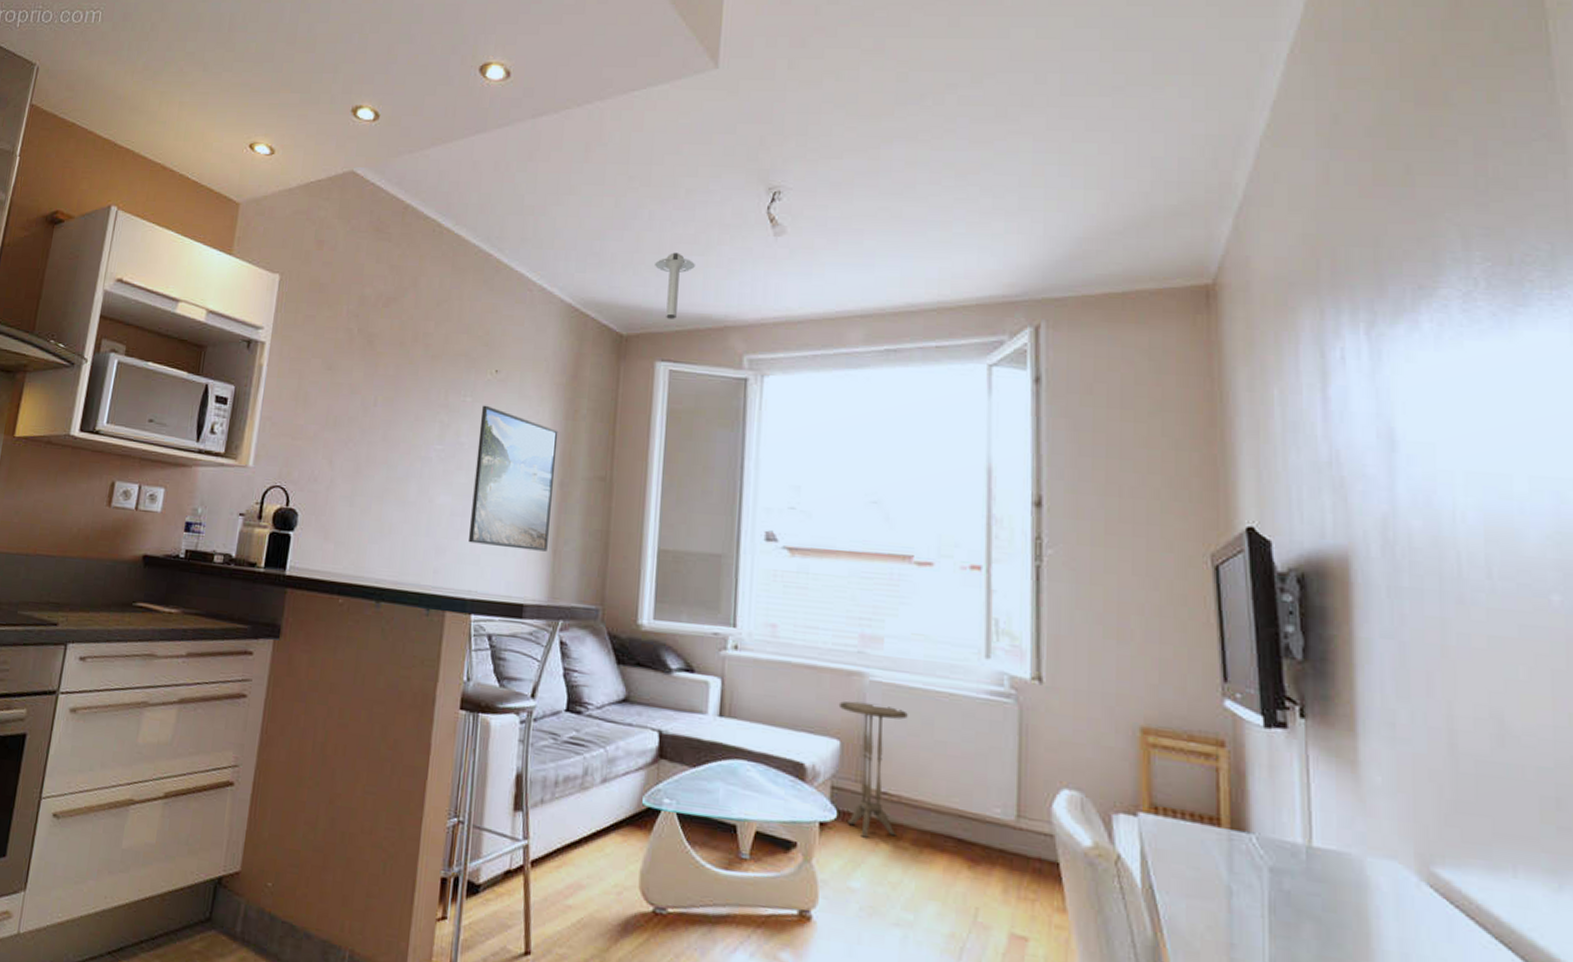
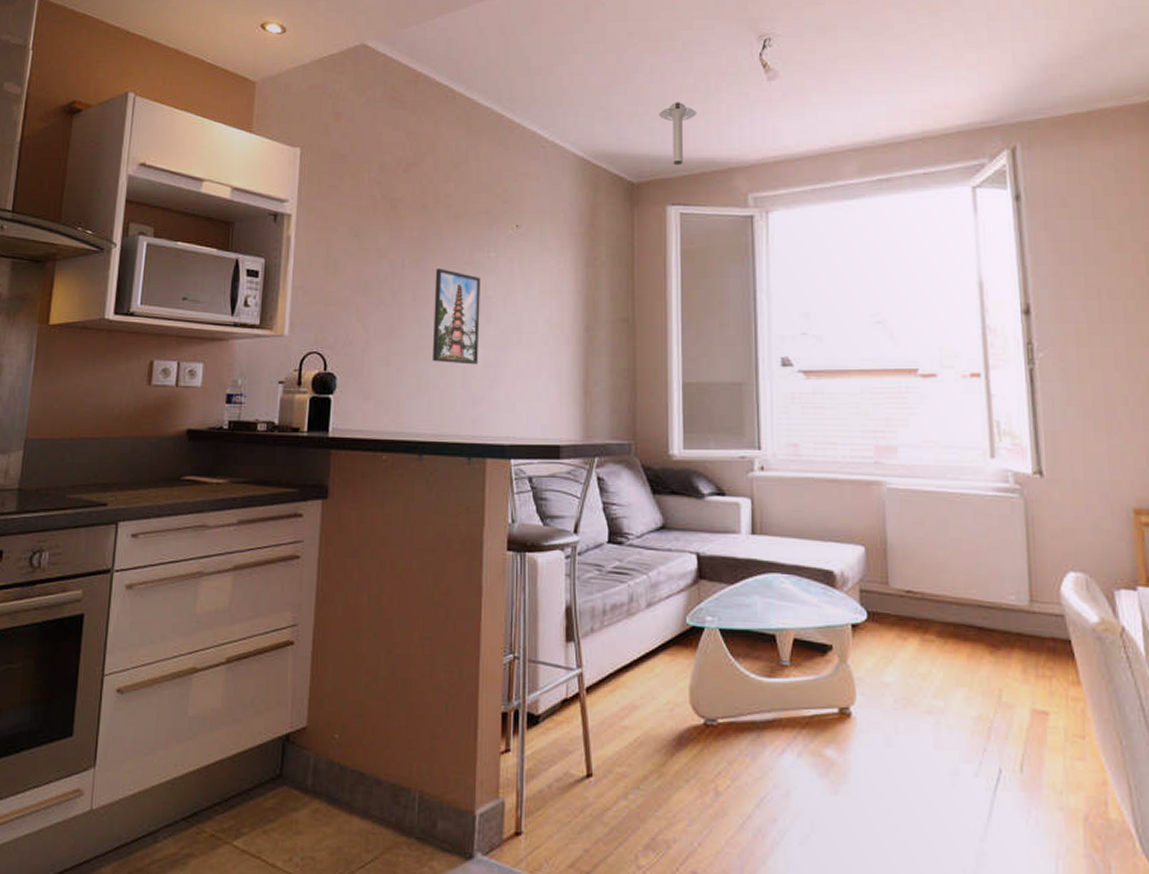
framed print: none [397,409,454,513] -> present [432,269,481,365]
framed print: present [469,405,558,552] -> none [503,259,580,394]
side table: present [838,701,908,839] -> none [860,509,924,636]

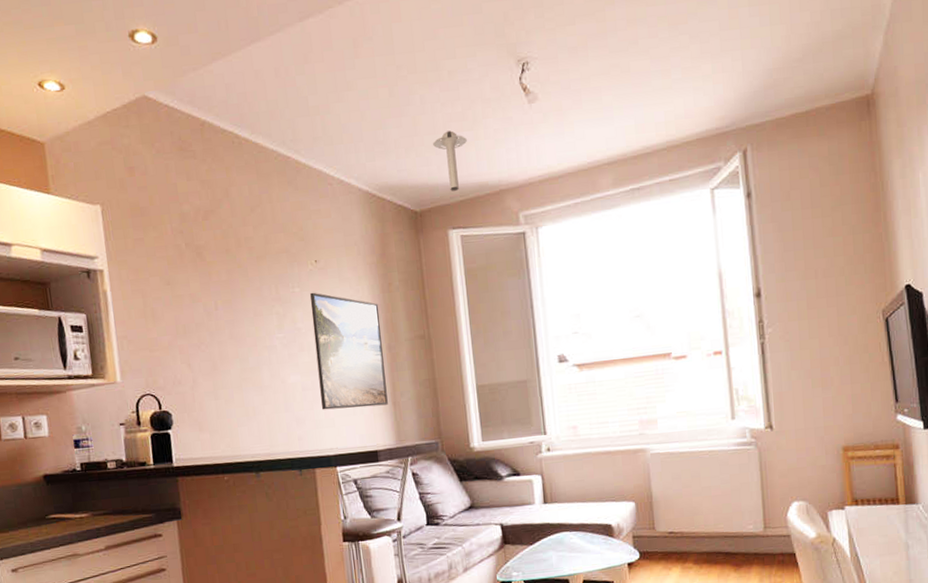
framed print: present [432,269,481,365] -> none [247,307,297,391]
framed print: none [503,259,580,394] -> present [310,292,388,410]

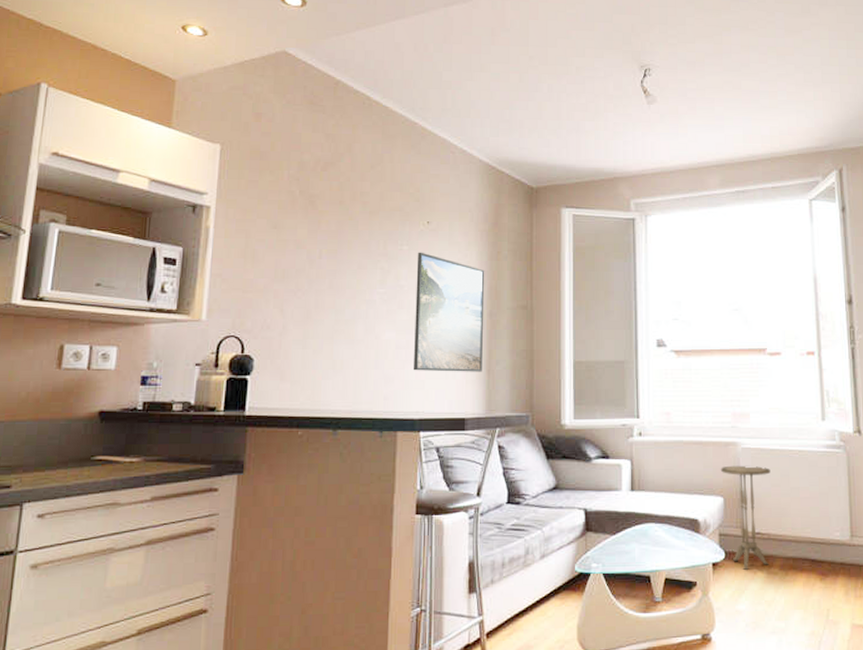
ceiling light: present [433,130,467,191] -> none [555,118,587,173]
side table: none [630,469,683,568] -> present [720,465,771,571]

